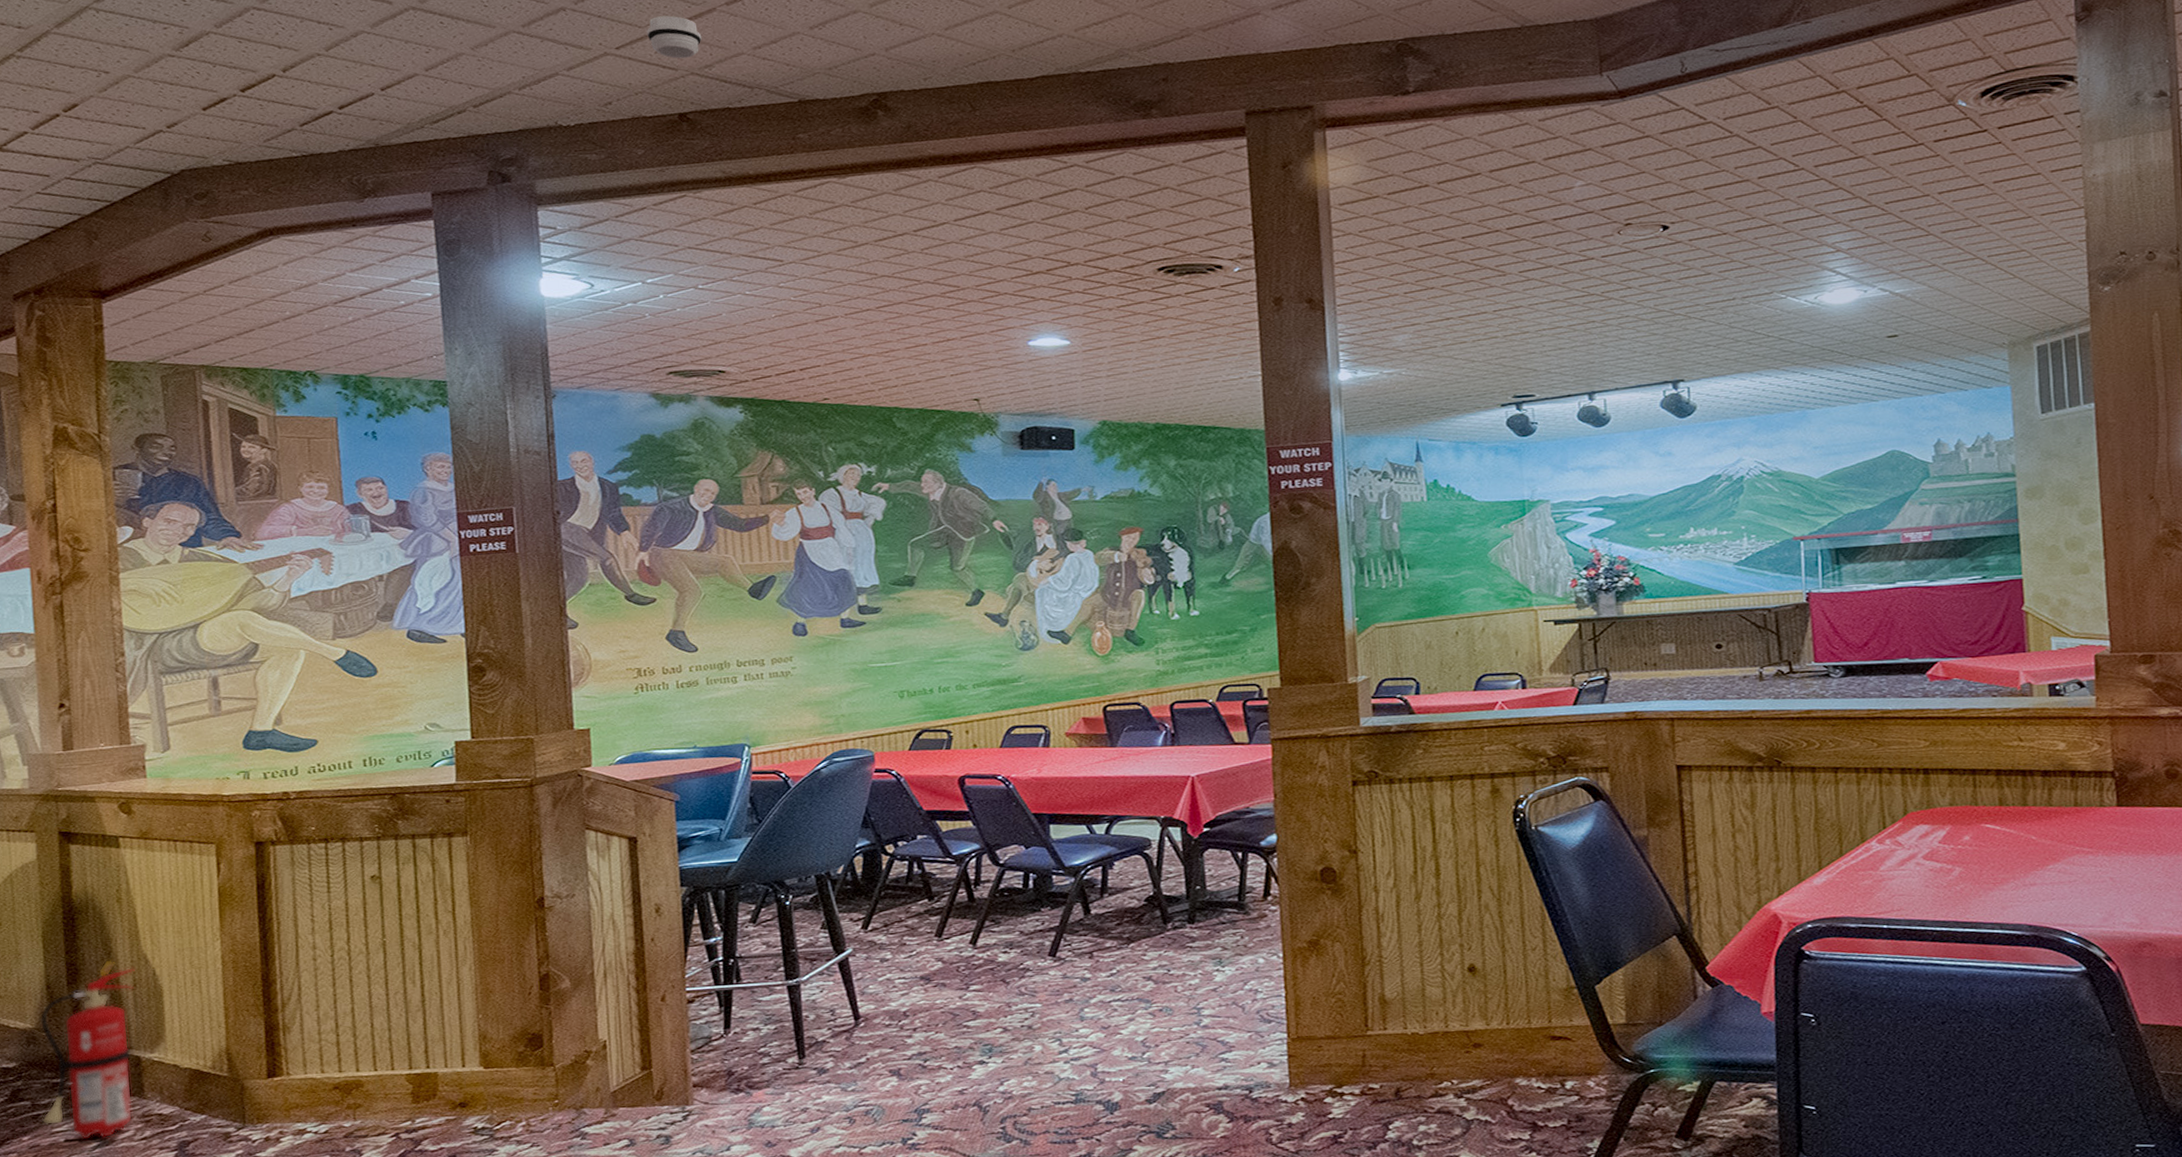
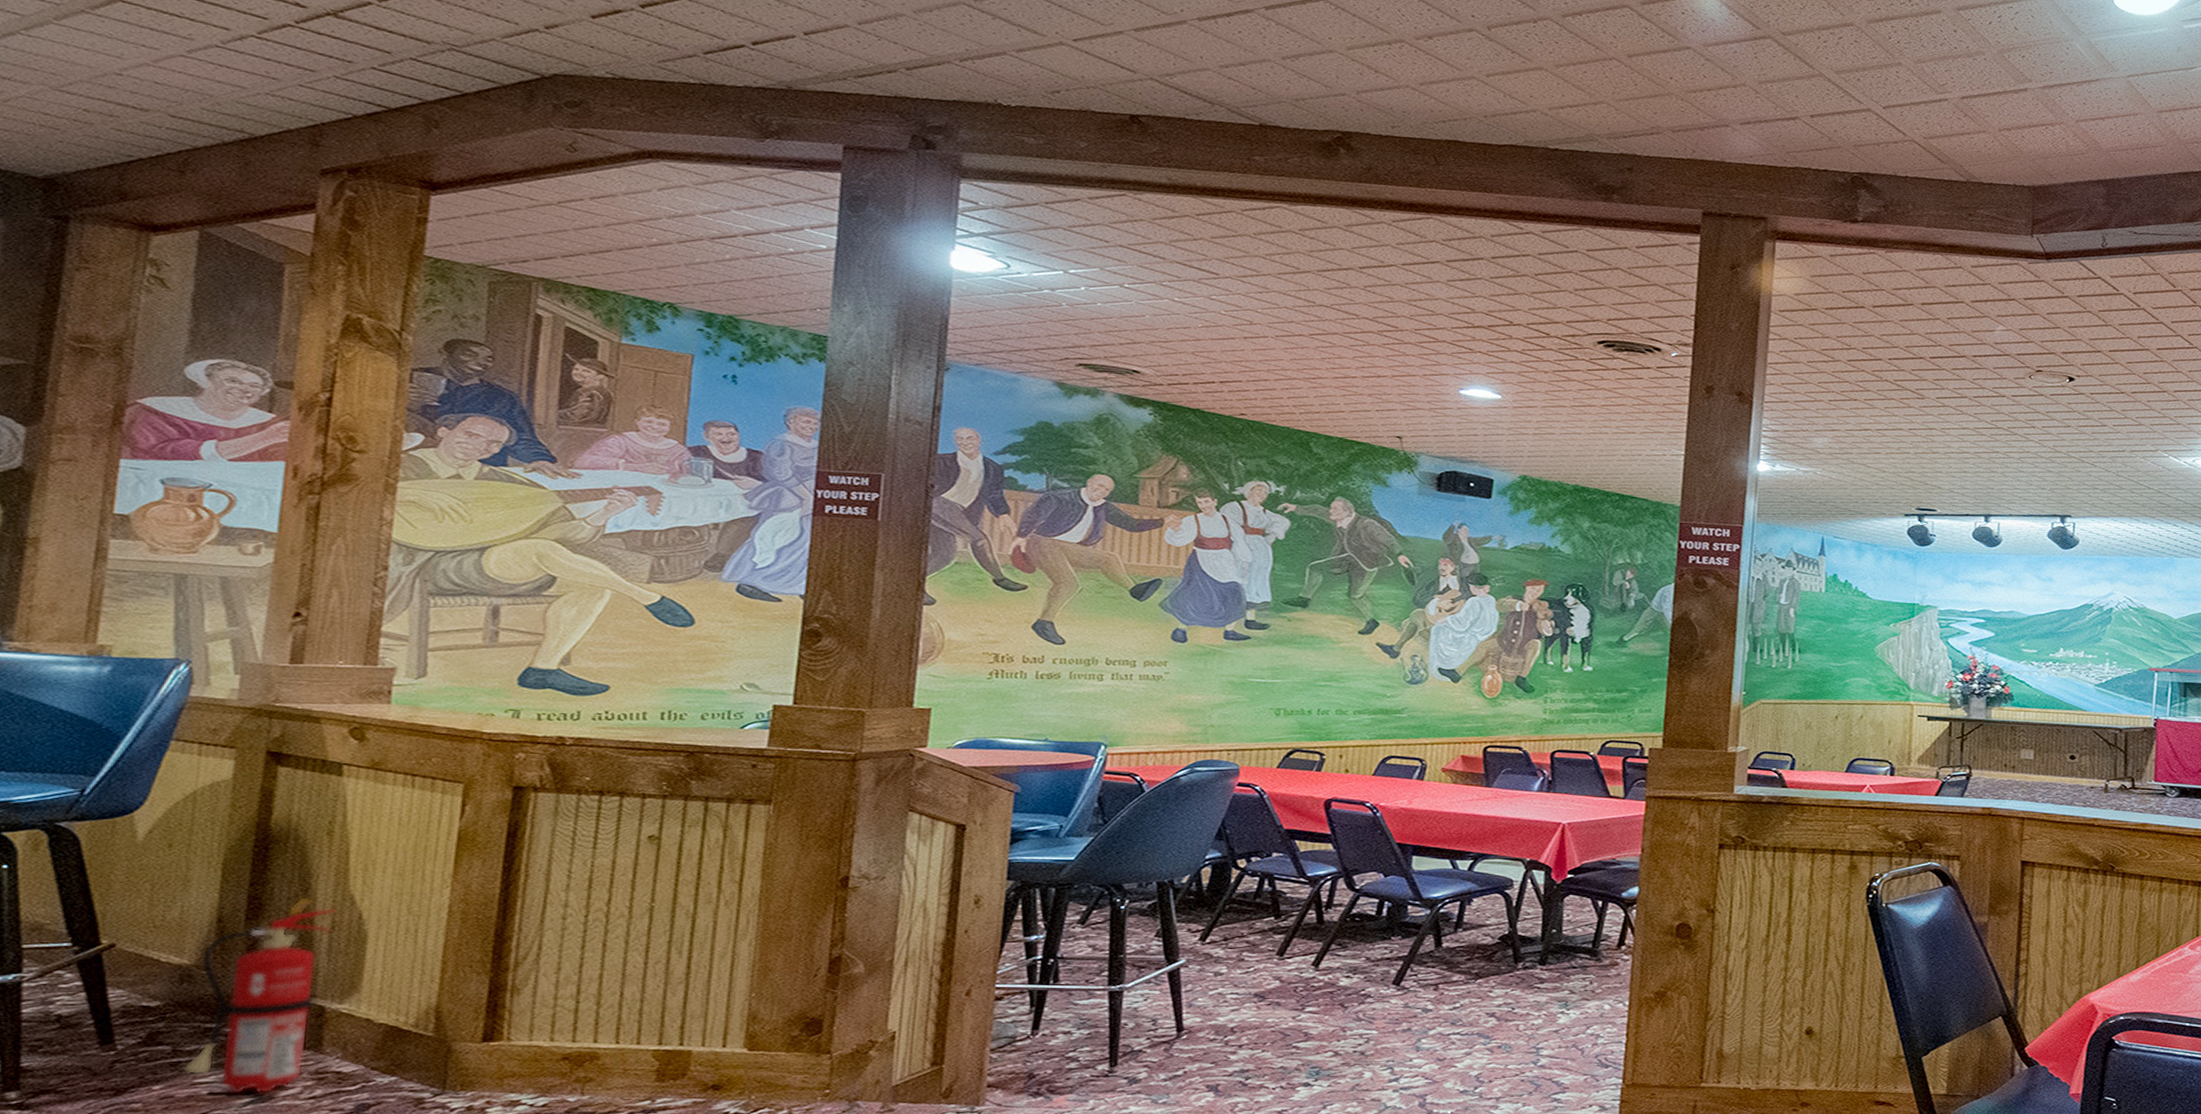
smoke detector: present [646,15,702,59] -> none [1109,17,1167,64]

